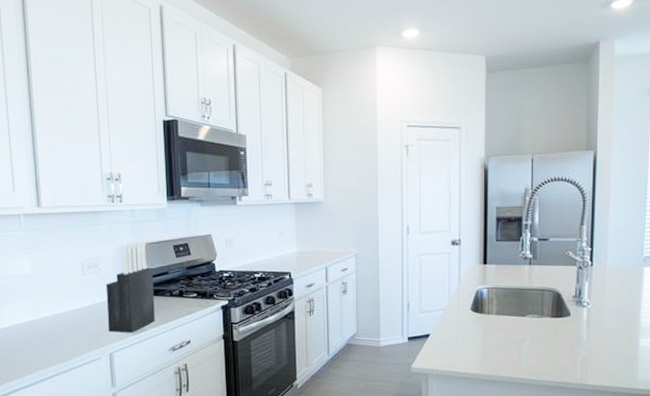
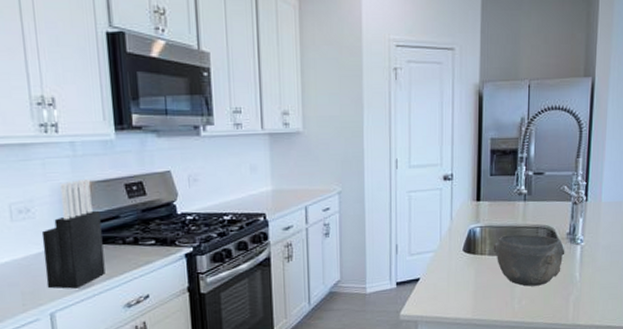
bowl: none [500,296,569,346] -> present [493,234,563,287]

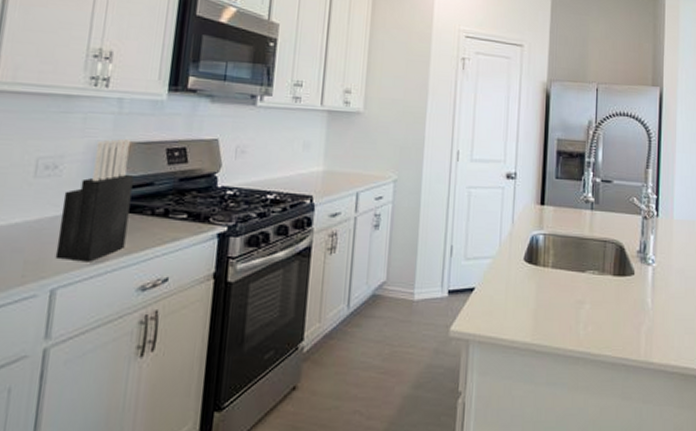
bowl: present [493,234,563,287] -> none [557,246,633,310]

